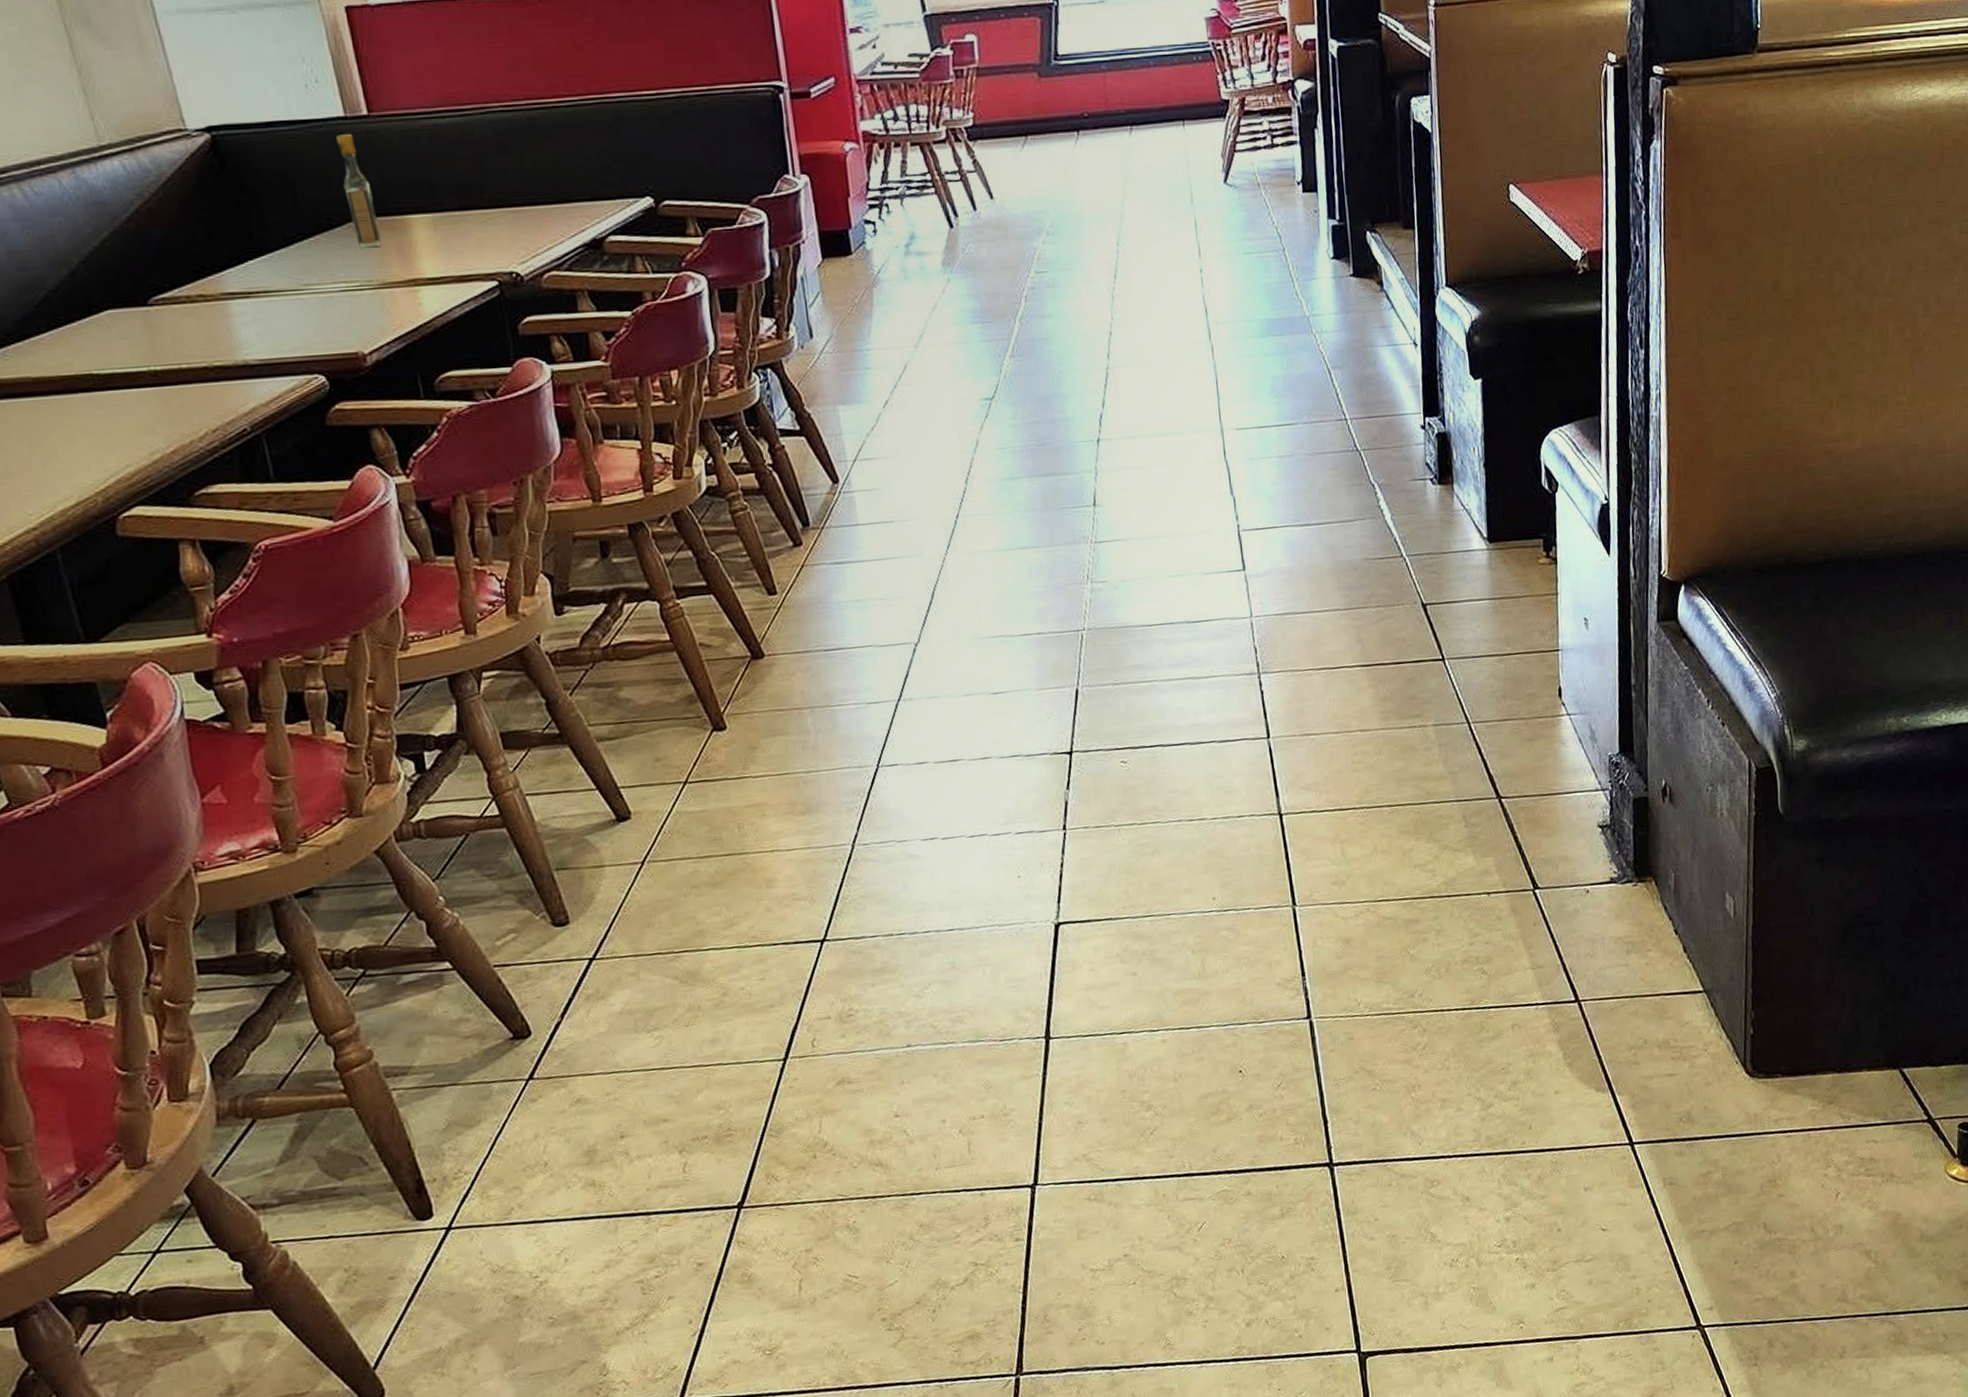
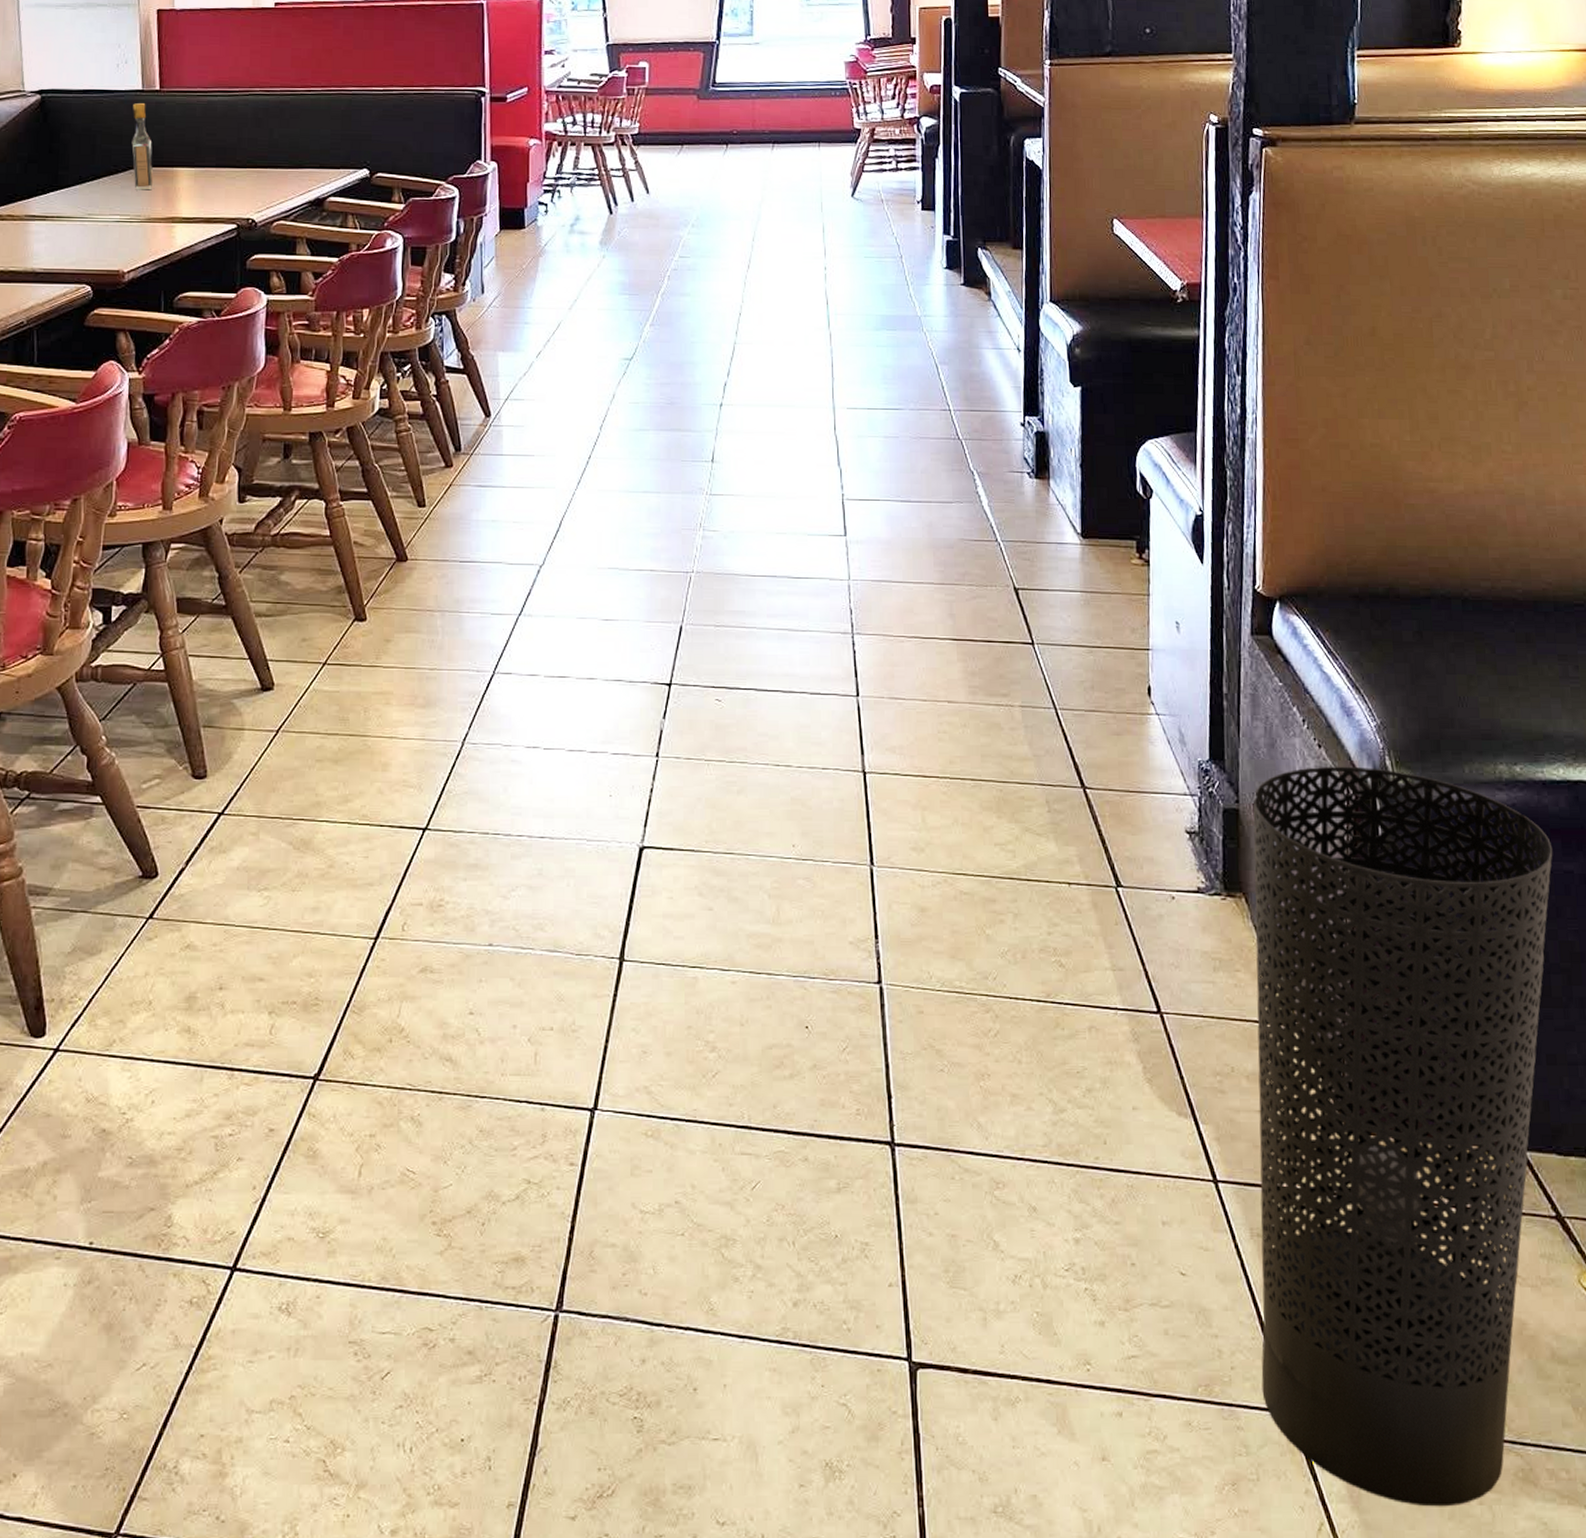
umbrella stand: none [1661,738,1934,1382] -> present [1253,766,1553,1507]

